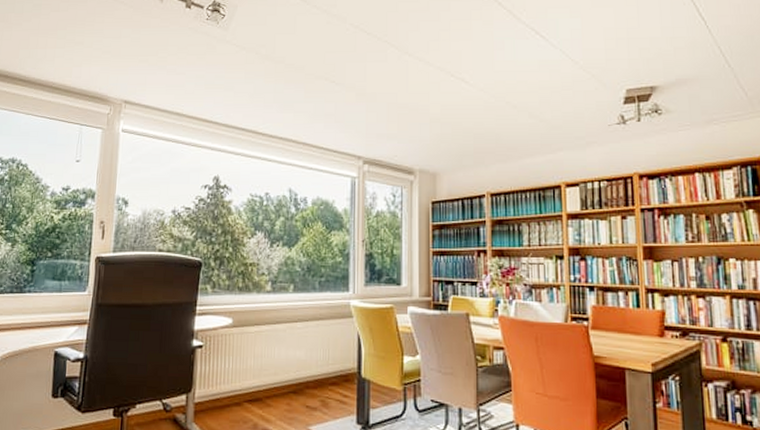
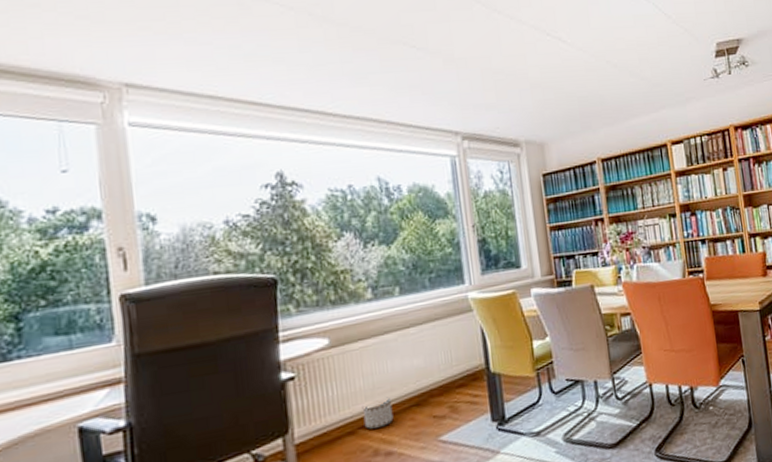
planter: none [249,379,274,405] -> present [362,397,394,429]

